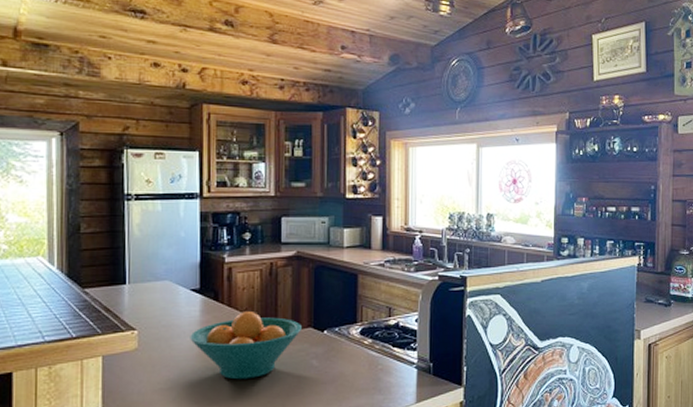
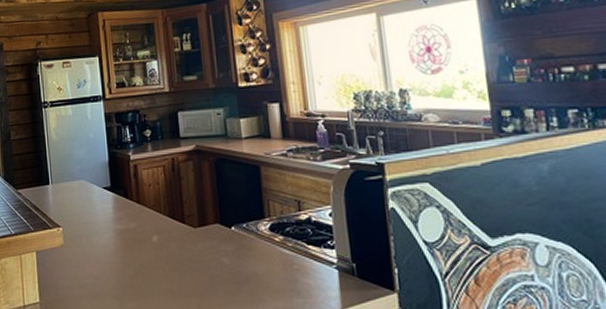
fruit bowl: present [190,310,302,380] -> none [106,207,209,277]

